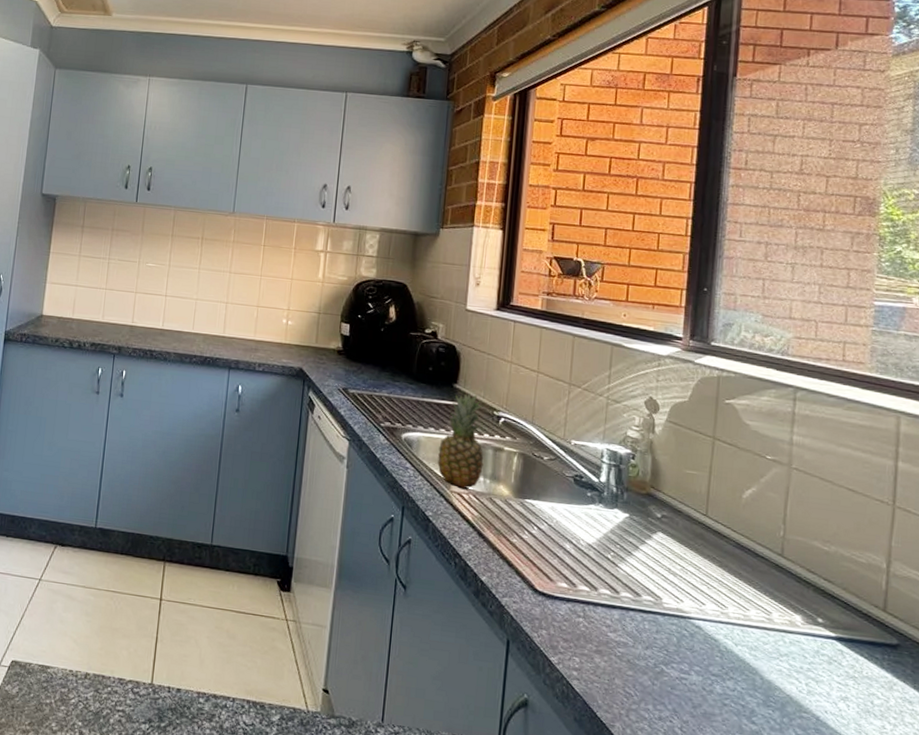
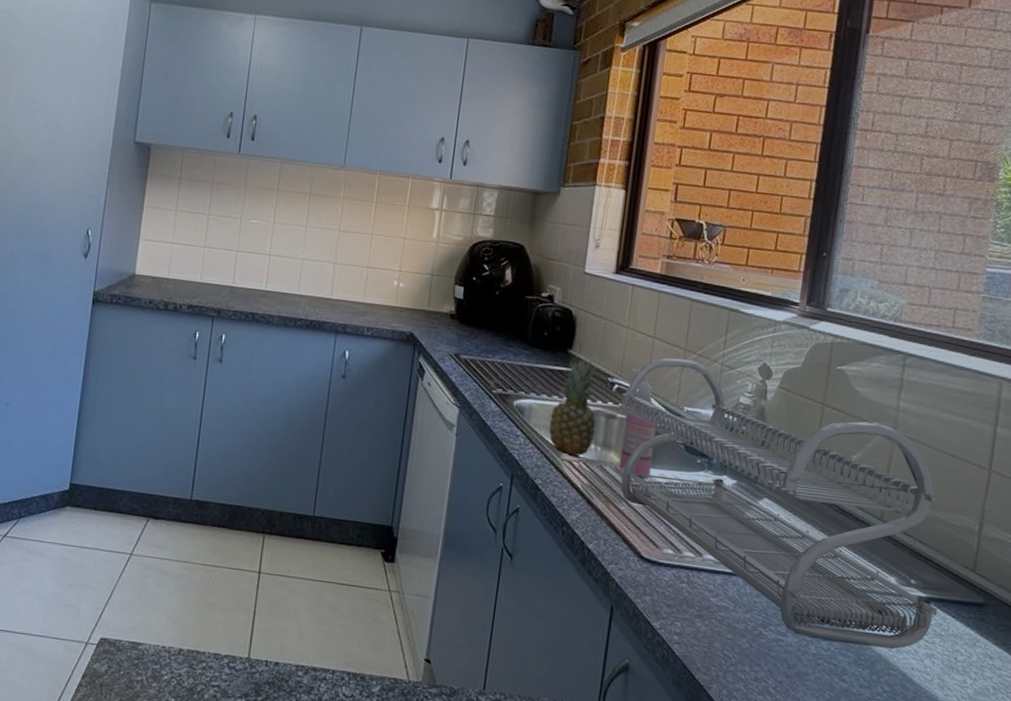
dish rack: none [505,392,849,691] -> present [618,358,939,649]
soap dispenser: none [509,402,545,511] -> present [619,369,657,478]

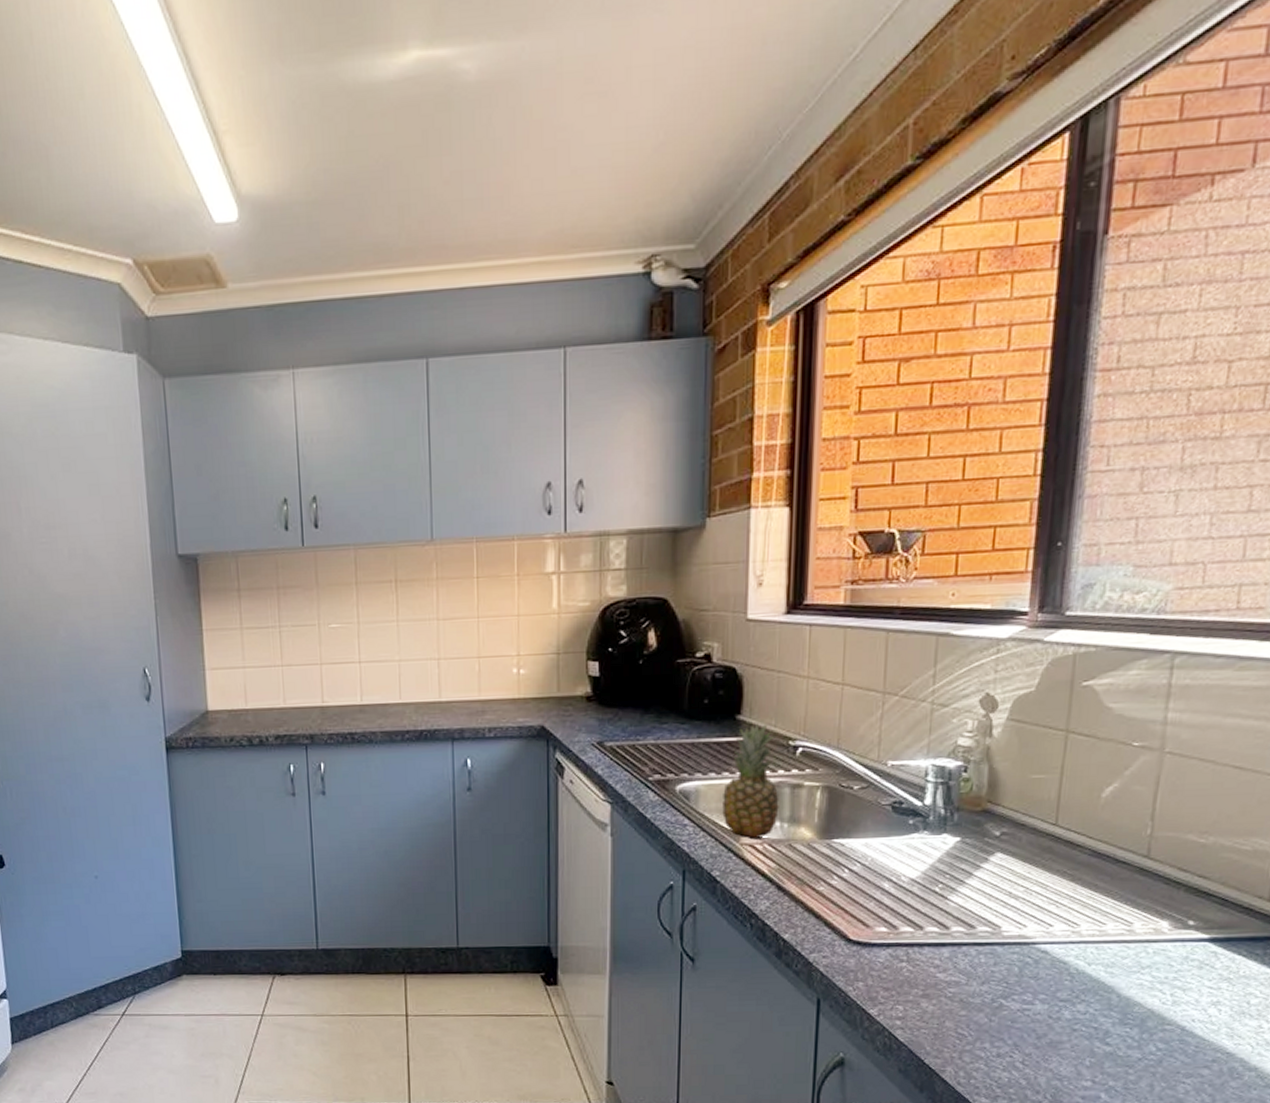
dish rack: present [618,358,939,649] -> none [805,704,1224,1004]
soap dispenser: present [619,369,657,478] -> none [813,725,855,851]

